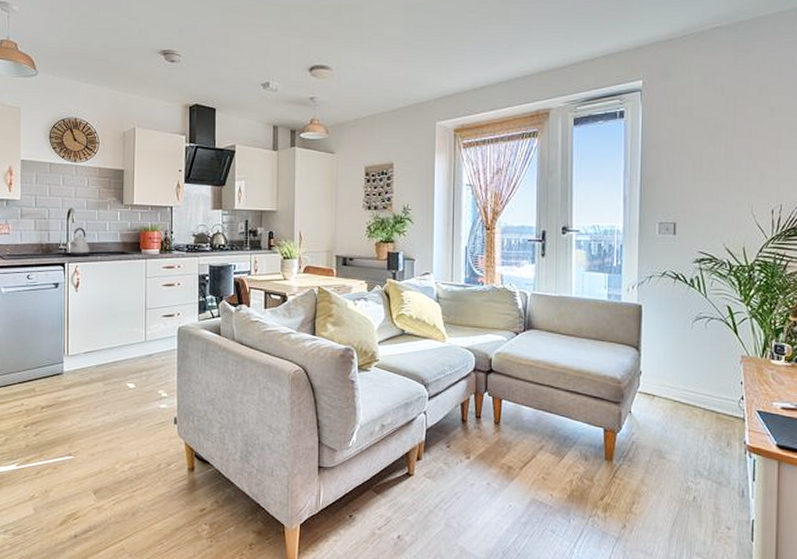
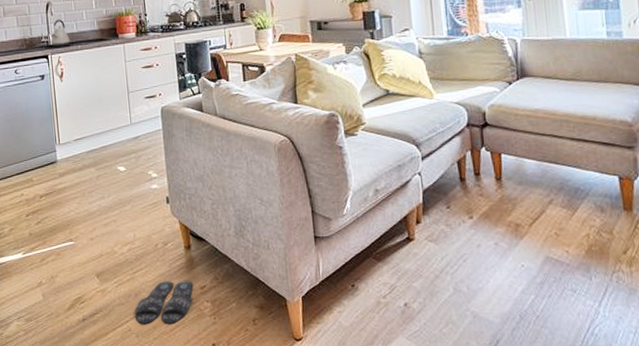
slippers: none [130,501,193,545] -> present [135,280,194,325]

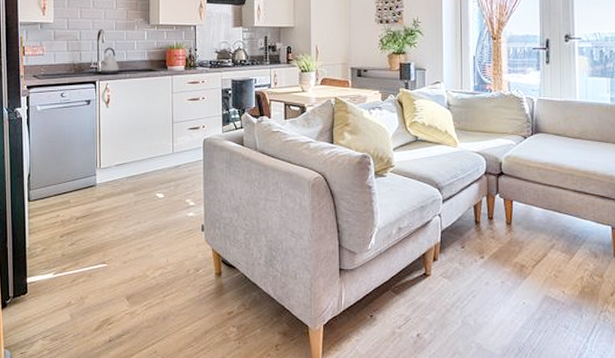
slippers: present [135,280,194,325] -> none [162,305,221,348]

